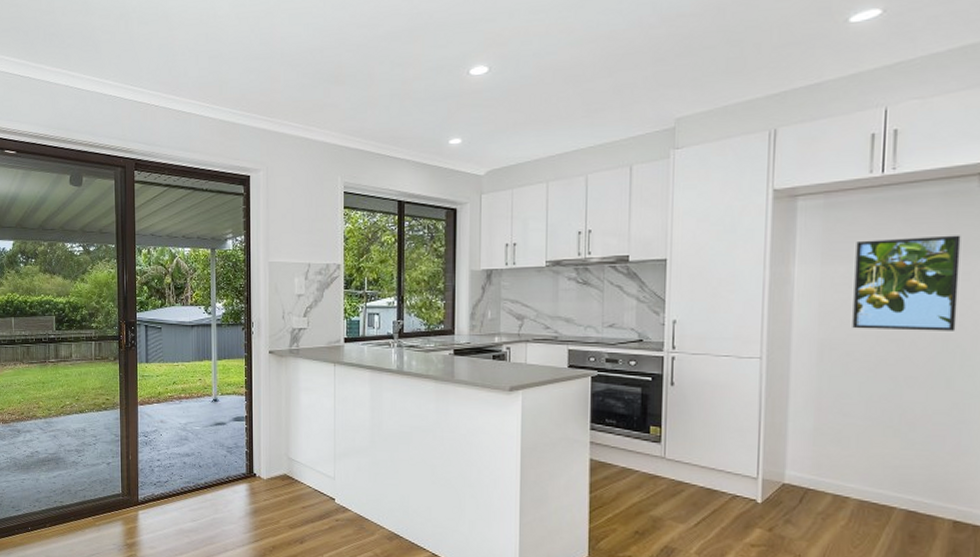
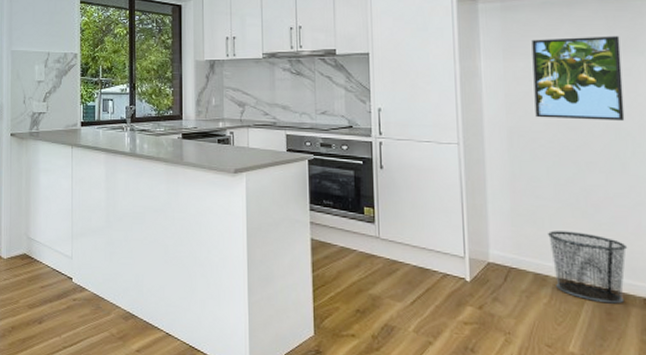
waste bin: none [852,450,942,527] -> present [547,231,628,304]

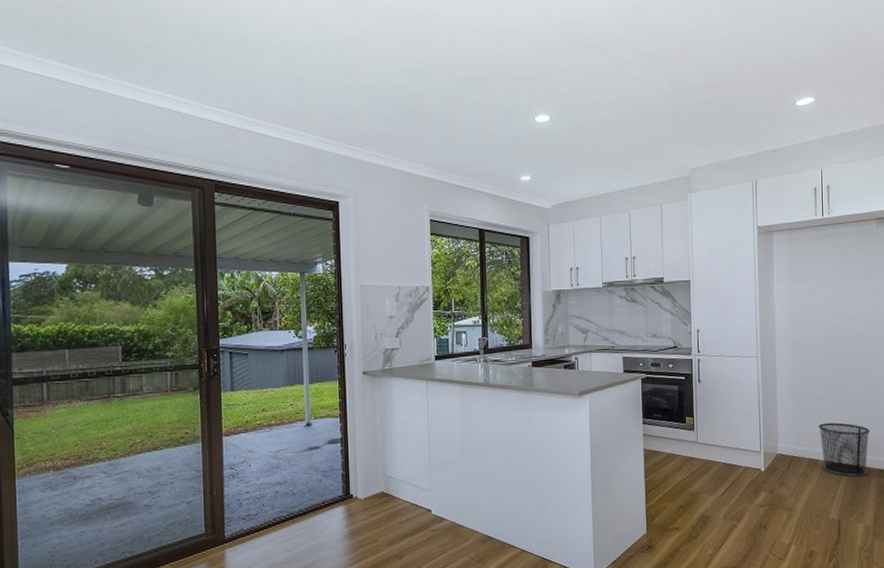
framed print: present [531,36,625,121] -> none [810,262,871,332]

